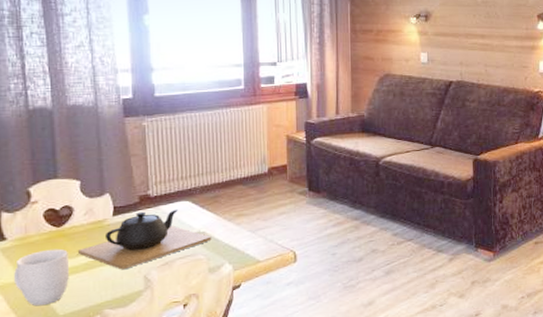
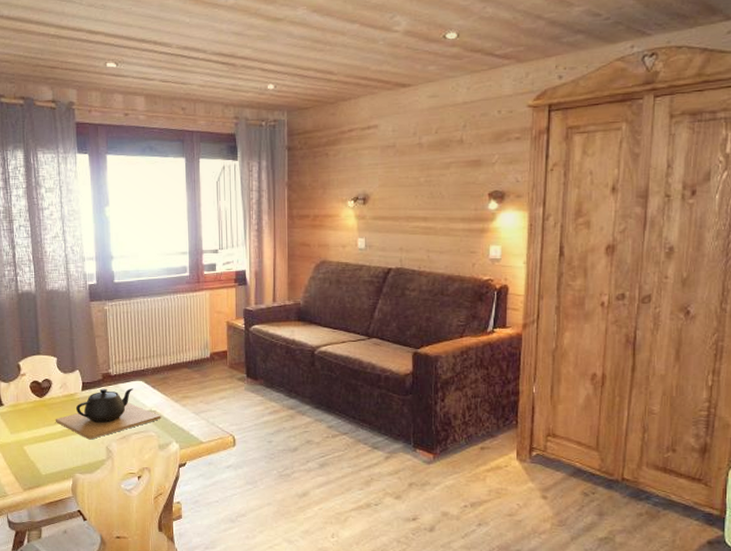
mug: present [14,248,69,306] -> none [9,416,49,465]

